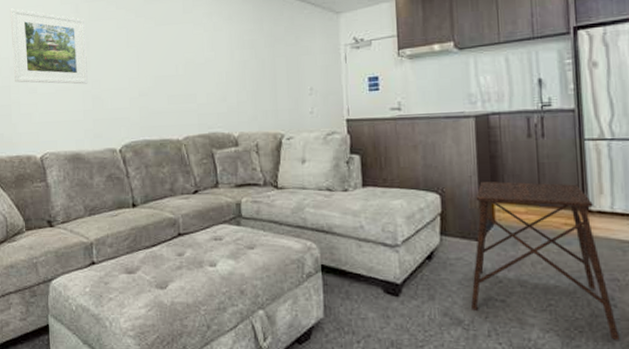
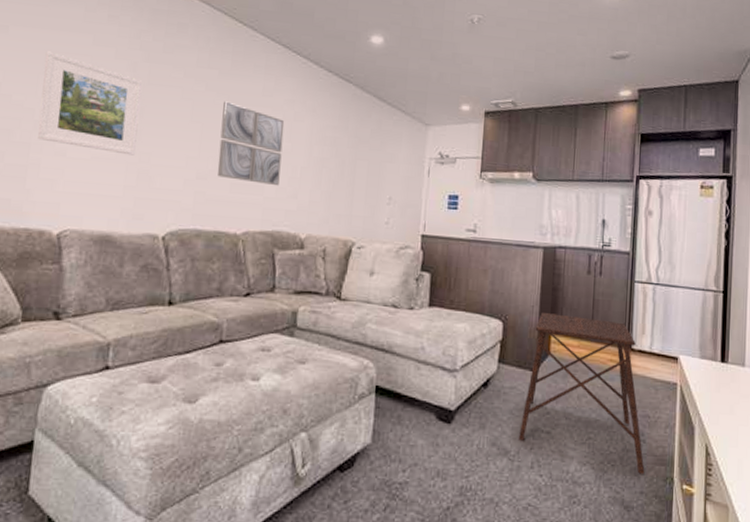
wall art: none [152,24,209,93] -> present [217,101,285,186]

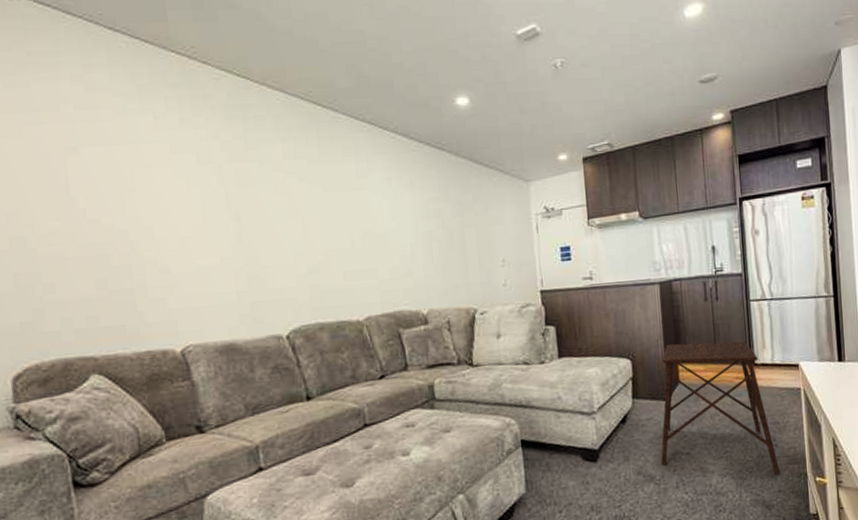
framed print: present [38,51,142,156] -> none [124,167,240,261]
wall art: present [217,101,285,186] -> none [319,190,392,268]

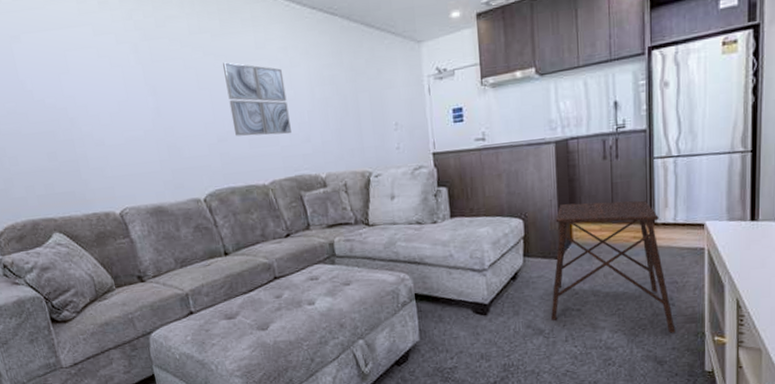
wall art: none [319,190,392,268] -> present [223,62,292,136]

